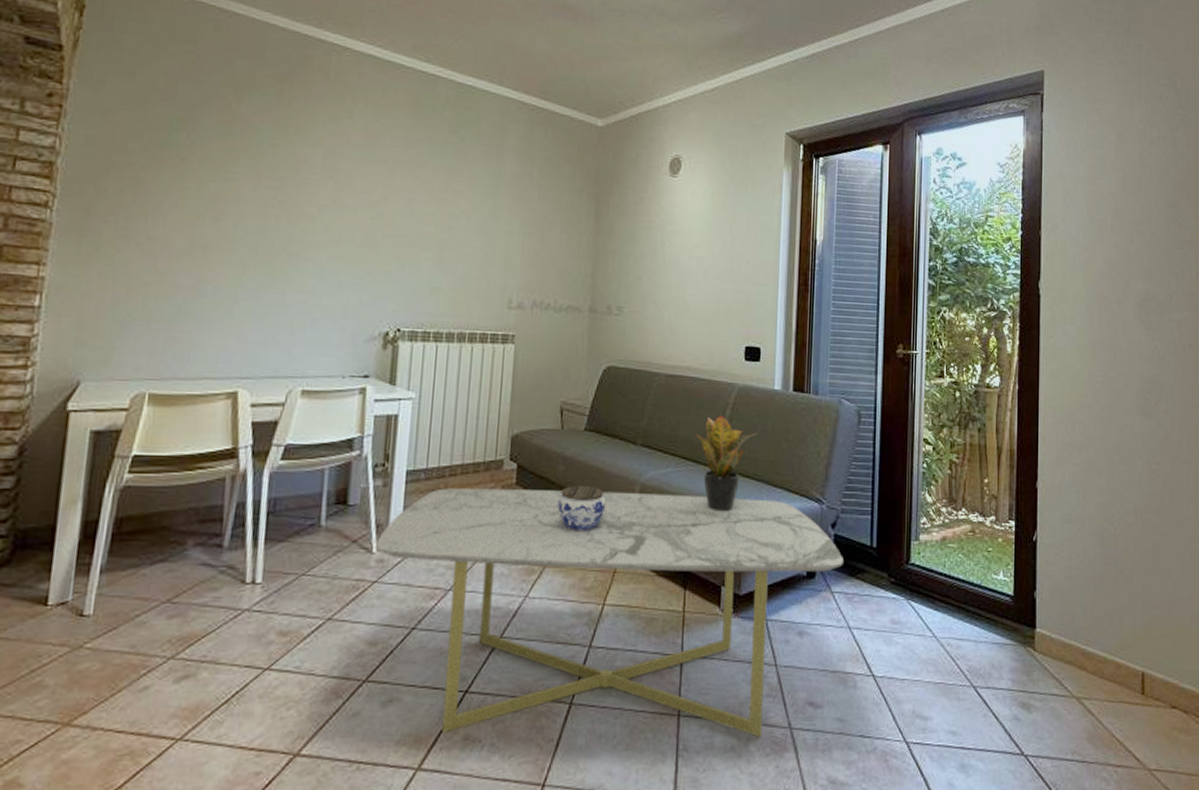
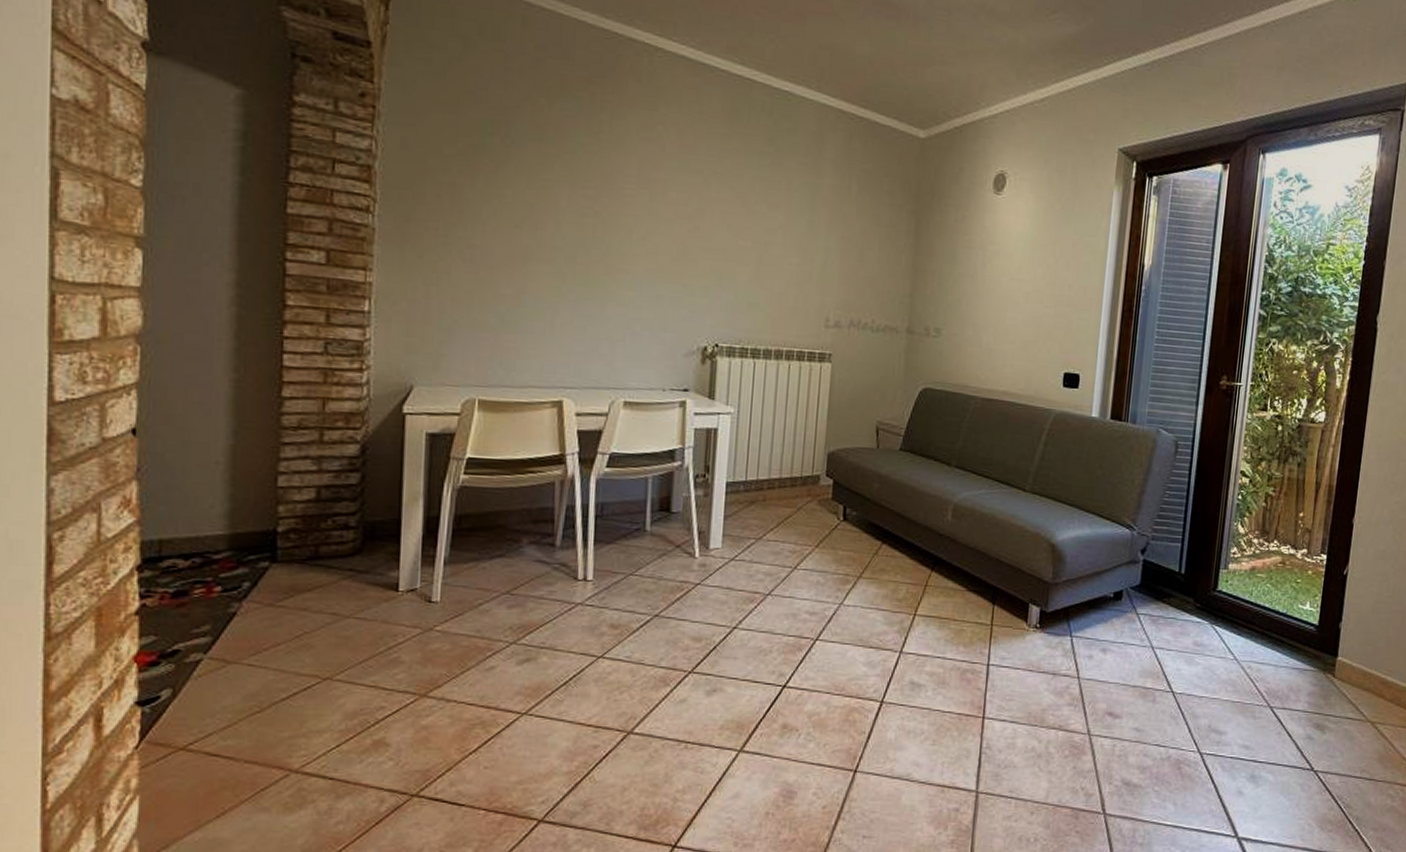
coffee table: present [374,488,843,737] -> none [697,500,1151,741]
jar: present [558,484,606,530] -> none [872,502,920,546]
potted plant: present [694,415,757,512] -> none [1008,440,1072,534]

